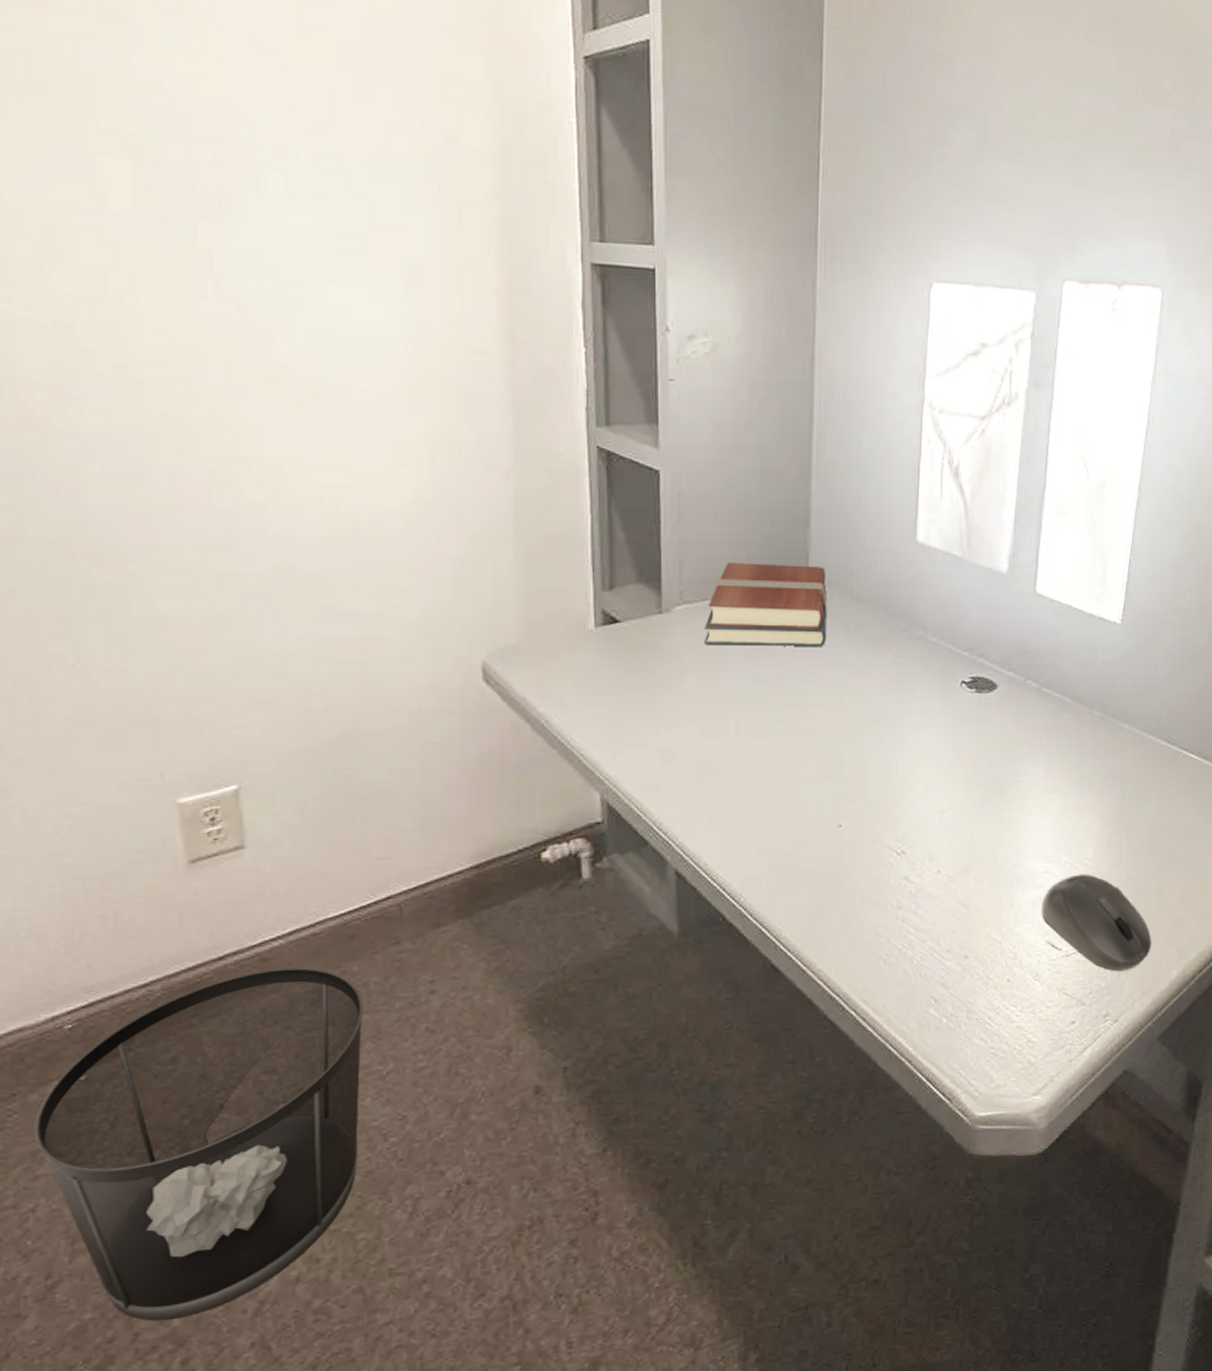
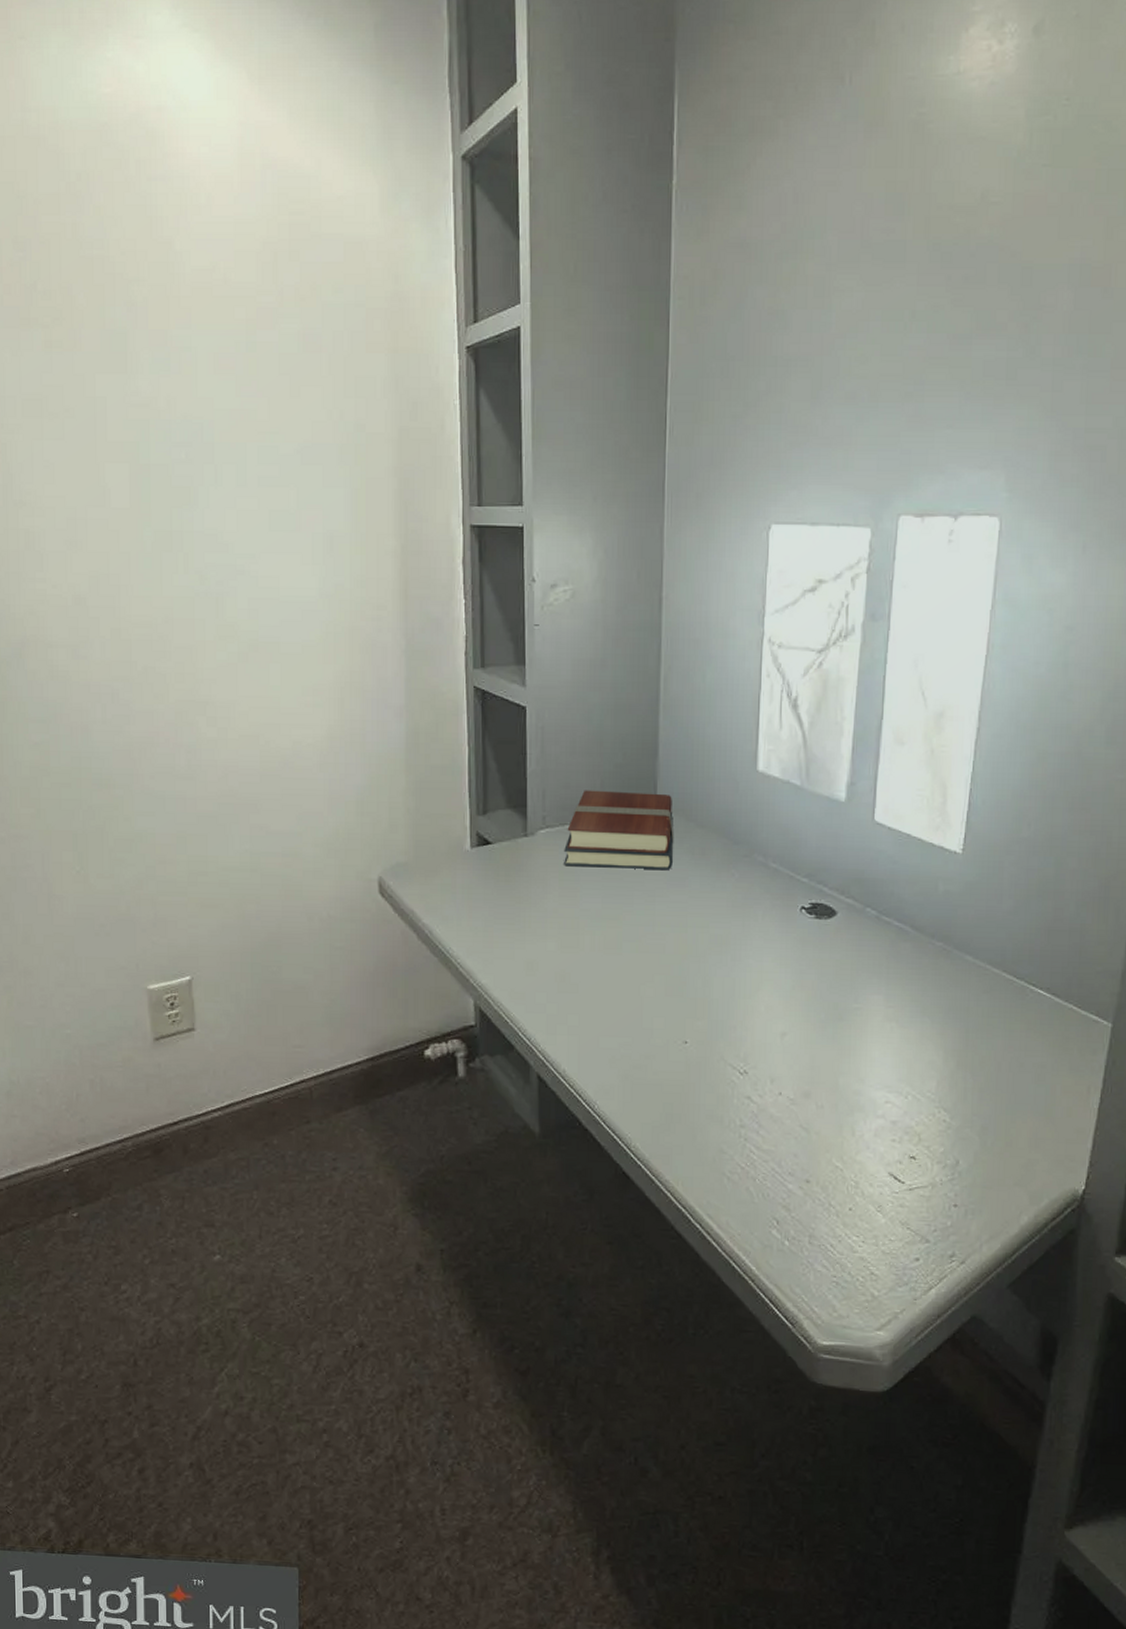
waste bin: present [33,967,363,1321] -> none [40,1136,281,1432]
computer mouse: present [1042,874,1152,972] -> none [884,1106,1000,1212]

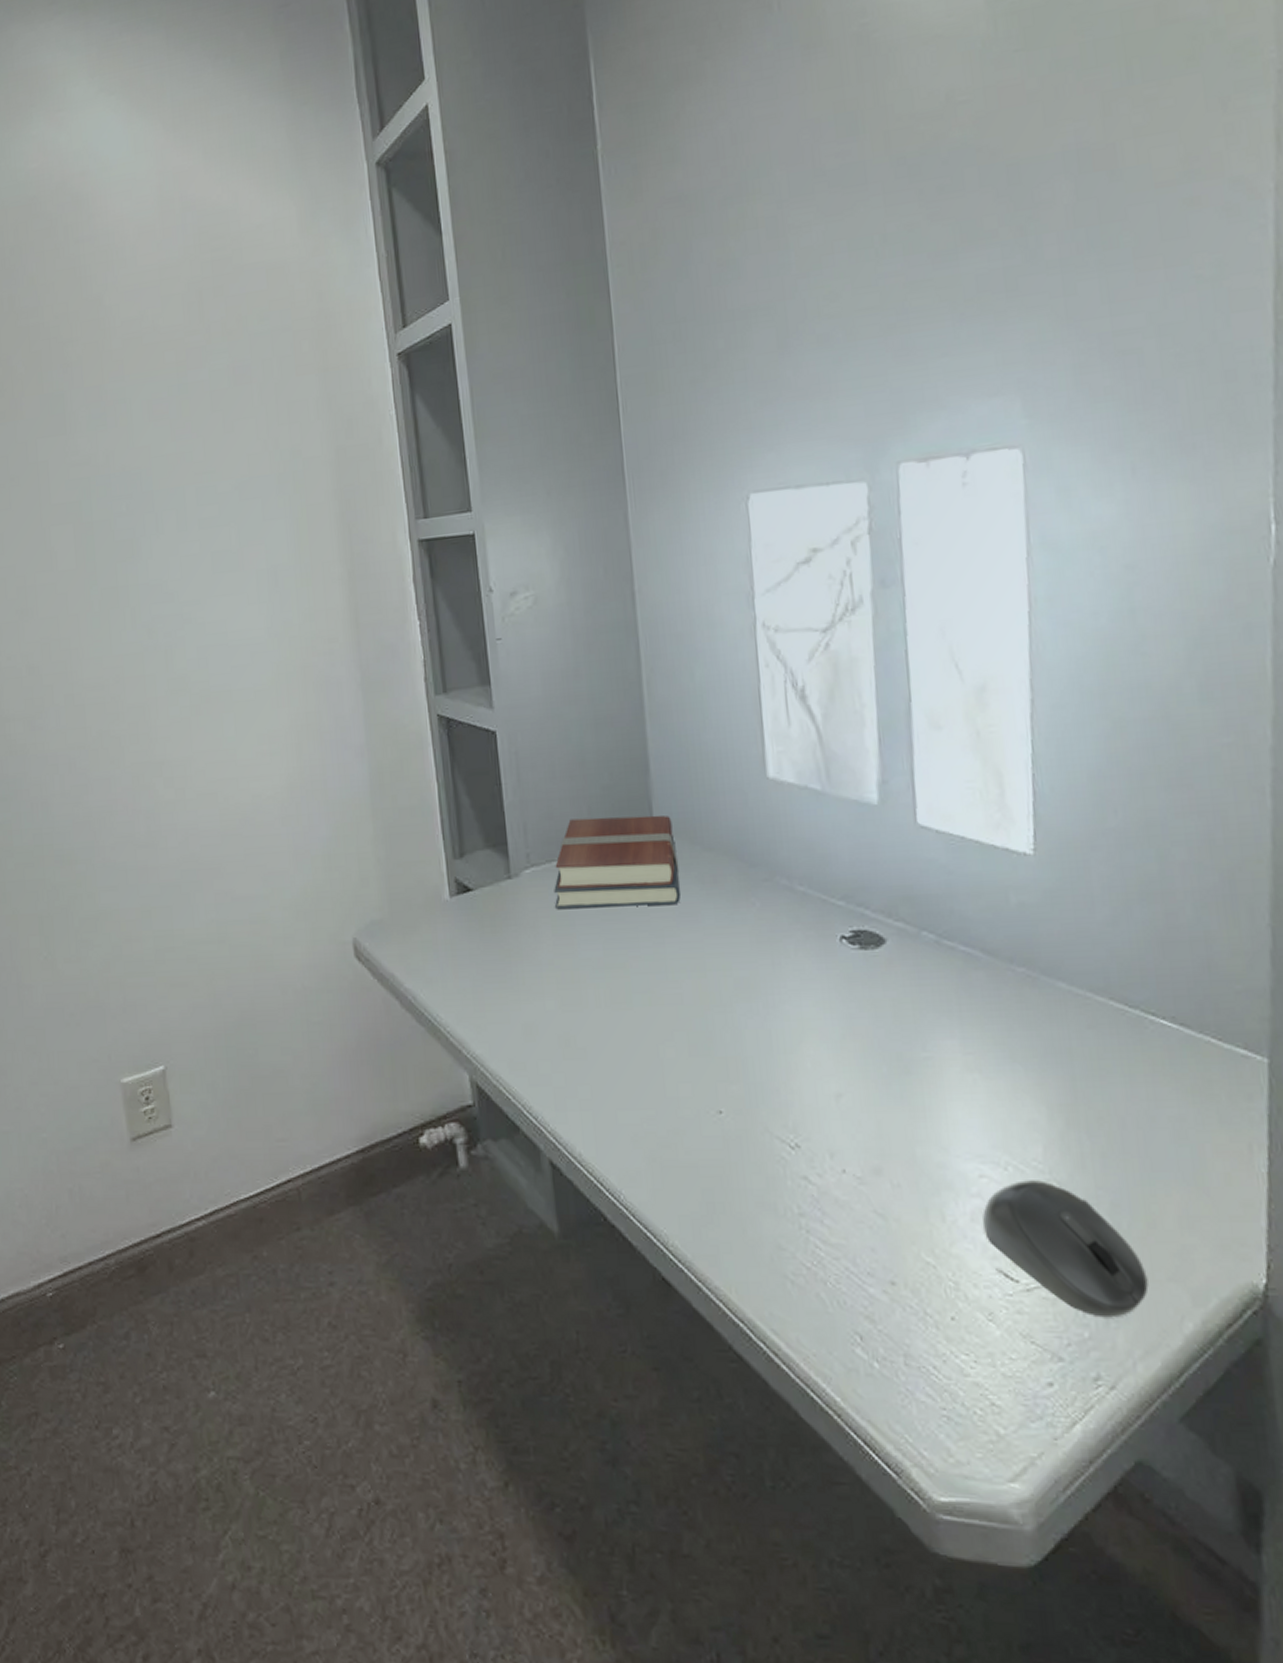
computer mouse: none [884,1106,1000,1212] -> present [983,1180,1149,1318]

